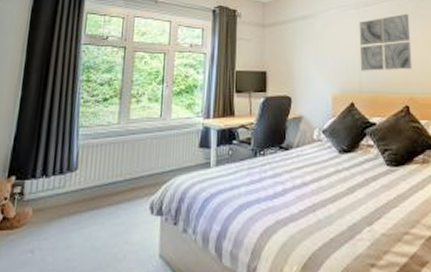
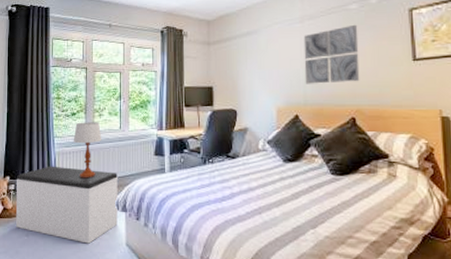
bench: none [18,162,155,258] -> present [16,166,119,244]
table lamp: none [102,109,138,176] -> present [73,122,102,179]

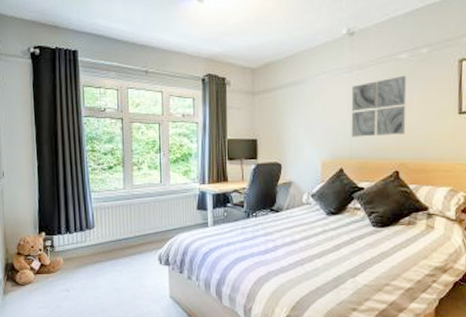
bench: present [16,166,119,244] -> none [53,221,161,297]
table lamp: present [73,122,102,179] -> none [111,176,142,233]

